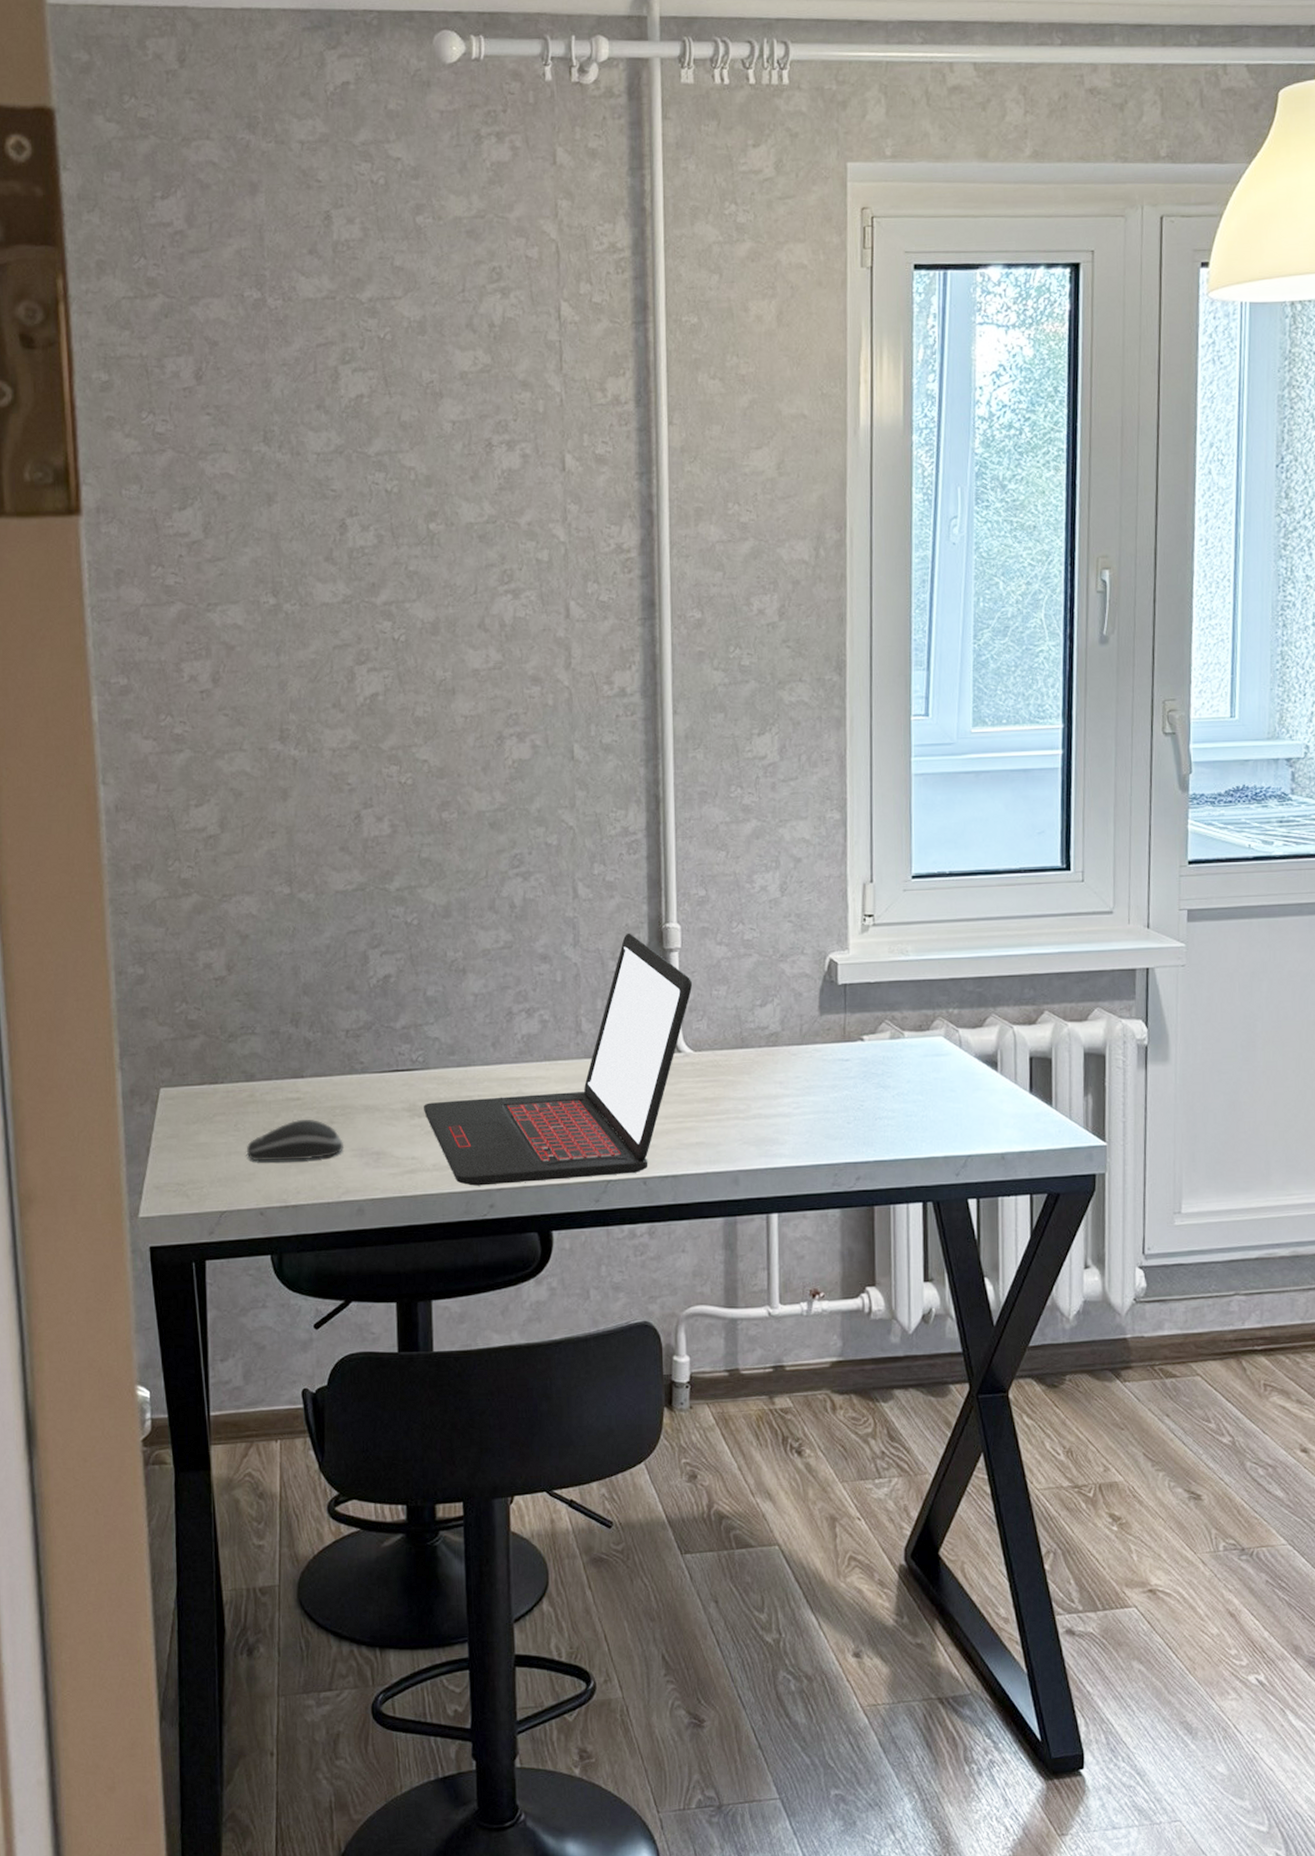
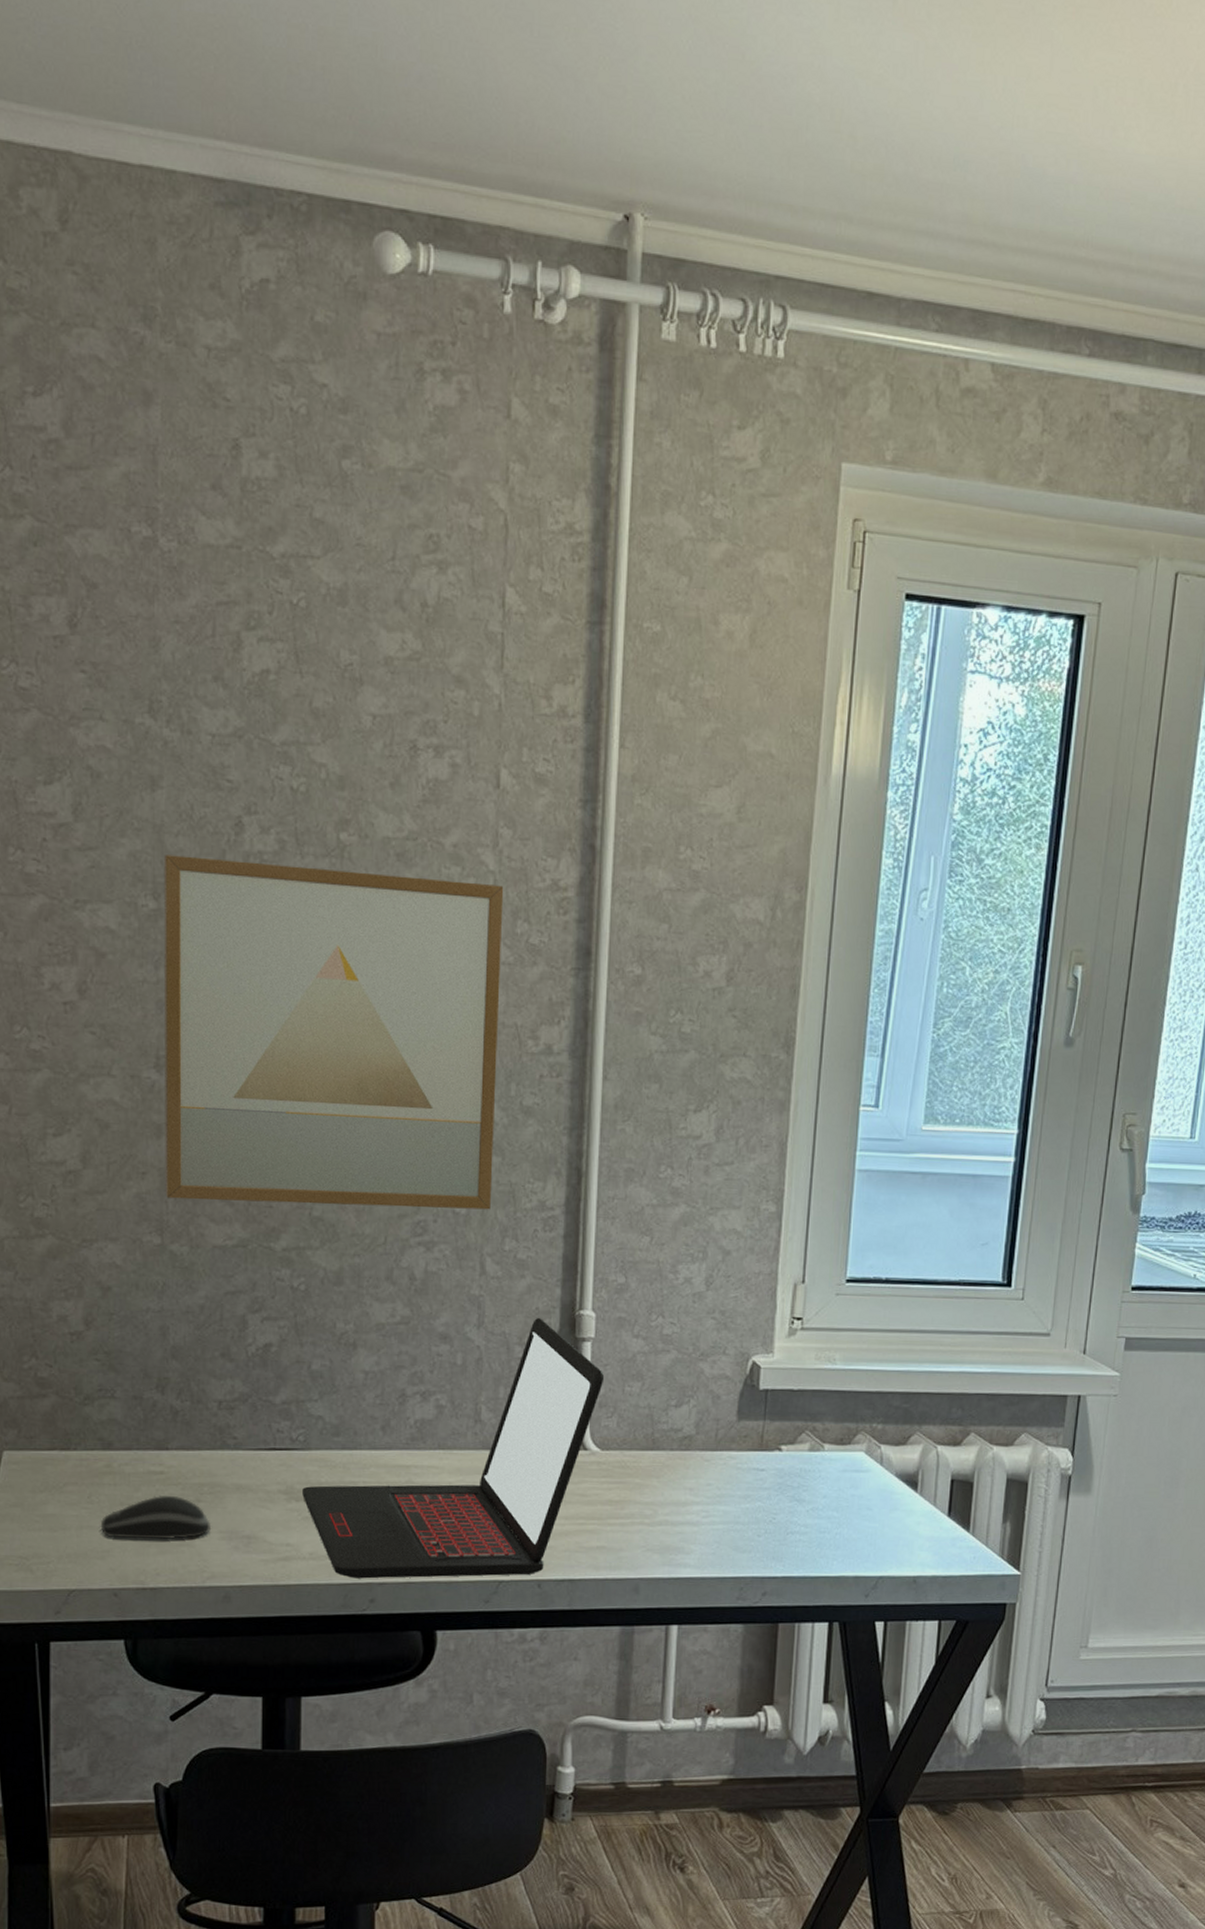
wall art: none [280,553,580,853] -> present [163,854,504,1210]

